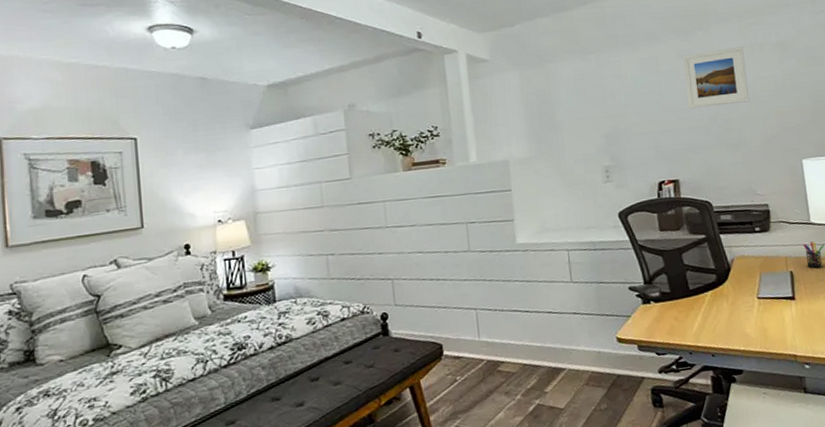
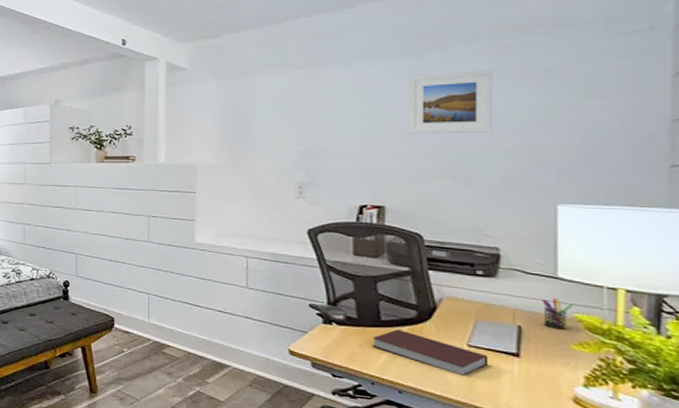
notebook: none [684,295,775,328] -> present [372,329,489,377]

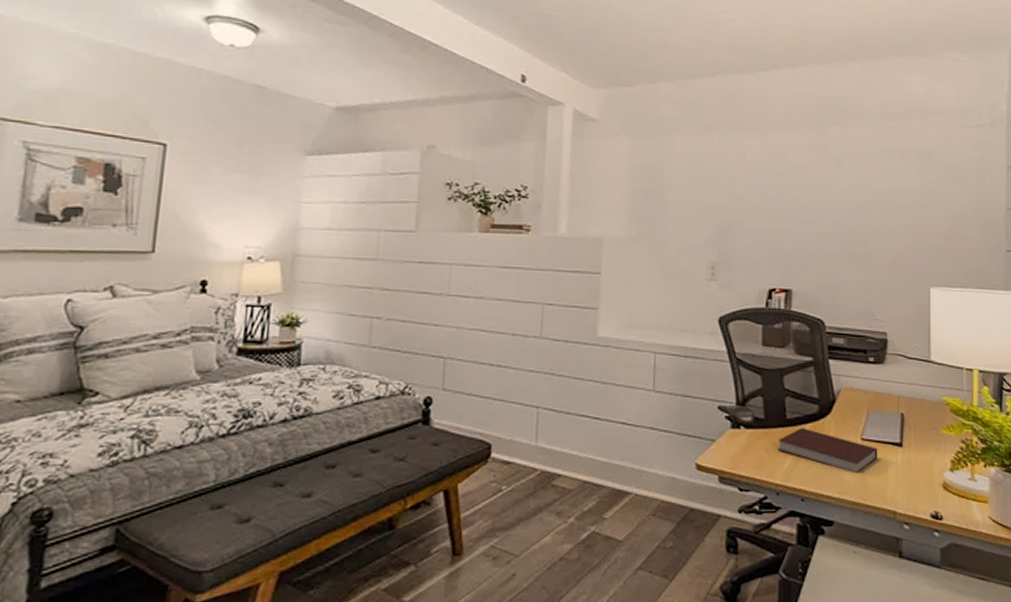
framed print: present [408,70,493,134] -> none [813,150,882,214]
pen holder: present [541,298,572,330] -> none [919,382,941,414]

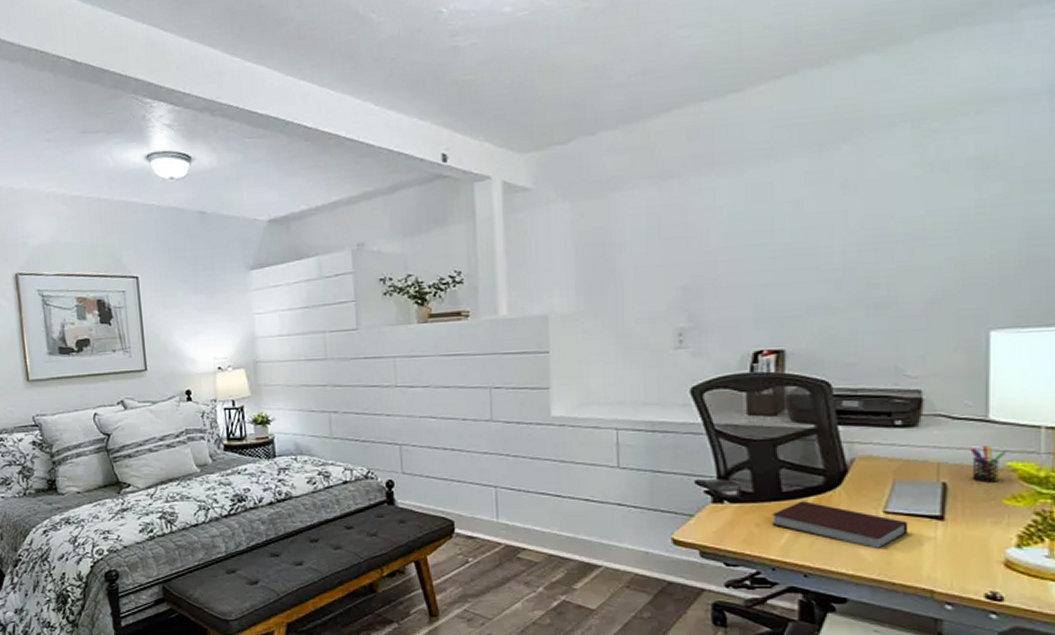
pen holder: none [919,382,941,414] -> present [970,446,1005,483]

